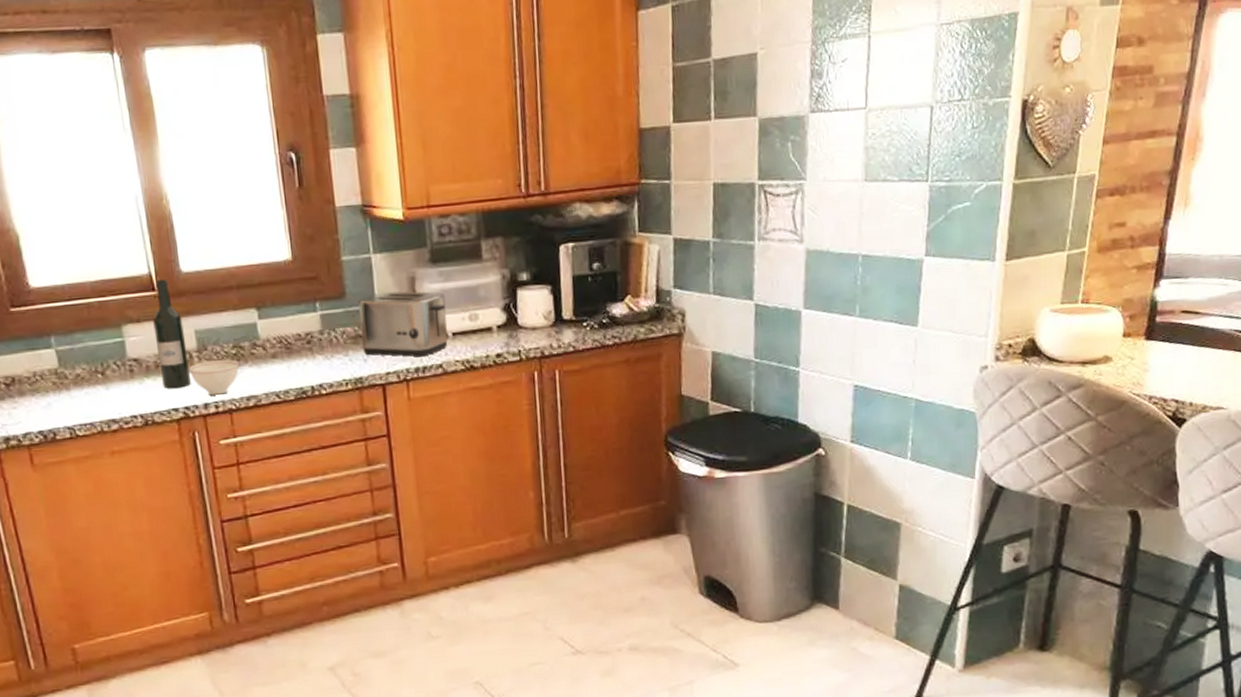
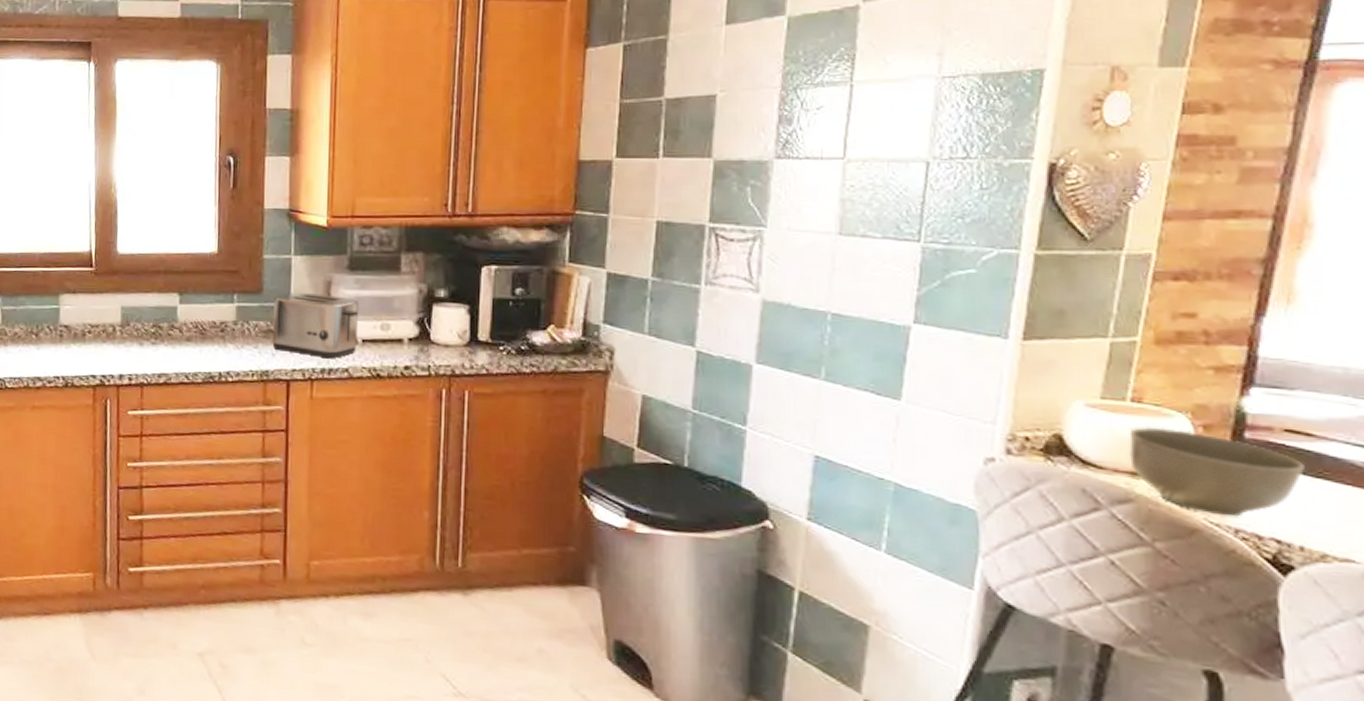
wine bottle: present [153,279,192,389] -> none [85,257,112,357]
bowl: present [189,359,239,396] -> none [111,336,156,368]
bowl: none [1079,321,1195,387] -> present [1128,427,1306,517]

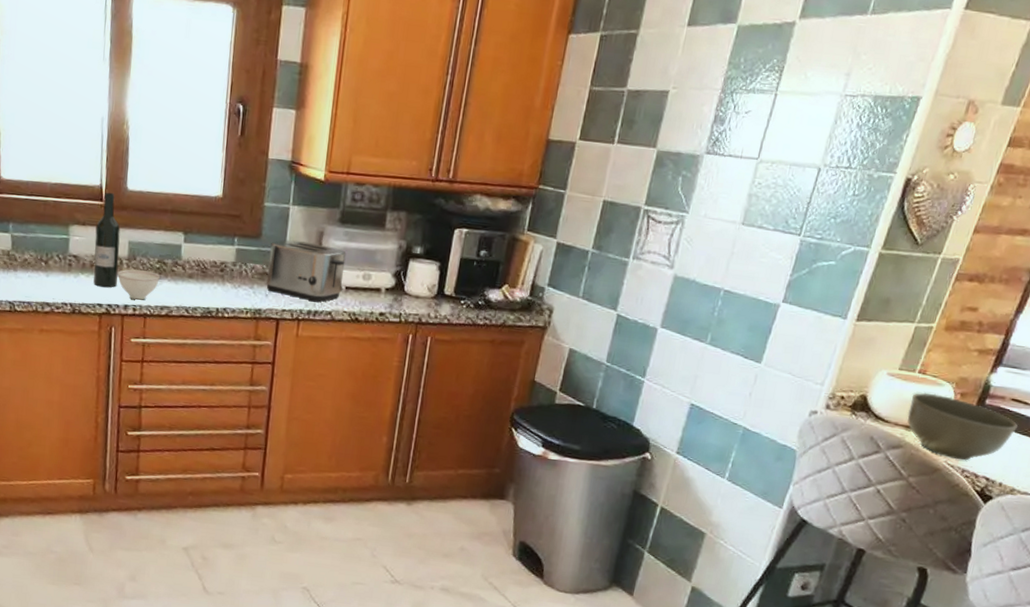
wine bottle: none [85,257,112,357] -> present [93,192,121,288]
bowl: none [111,336,156,368] -> present [117,269,160,300]

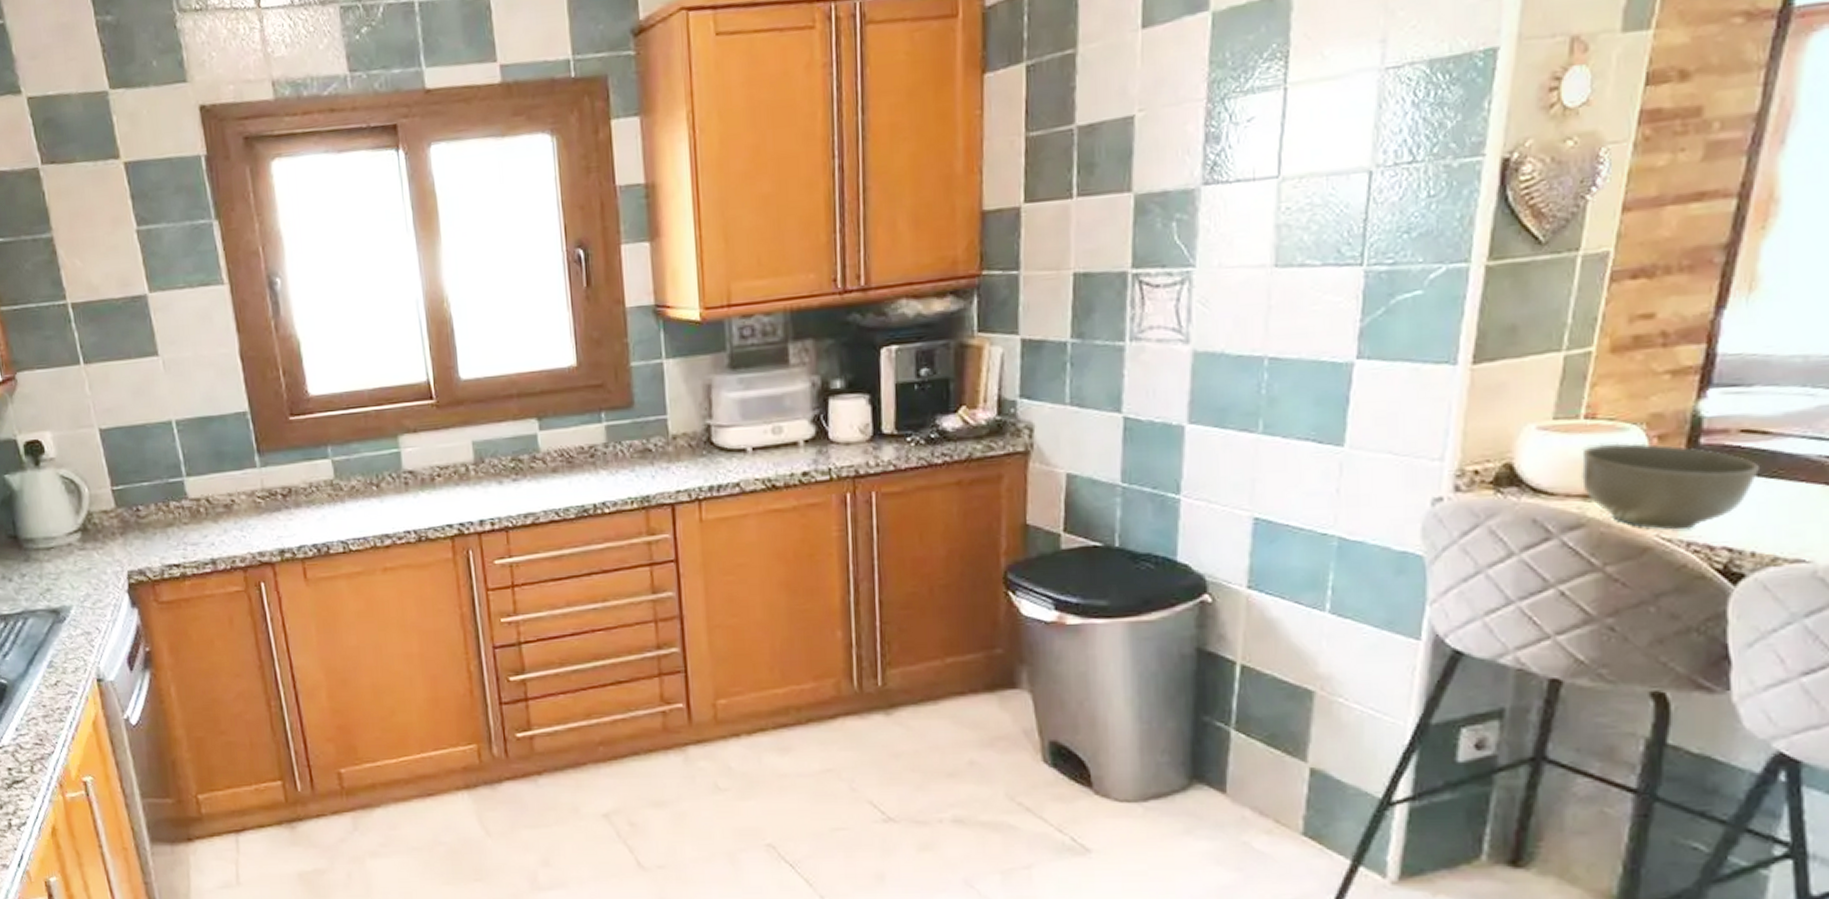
wine bottle: present [93,192,121,288] -> none [430,386,468,504]
bowl: present [117,269,160,300] -> none [465,473,517,512]
toaster: present [267,239,346,302] -> none [647,400,747,474]

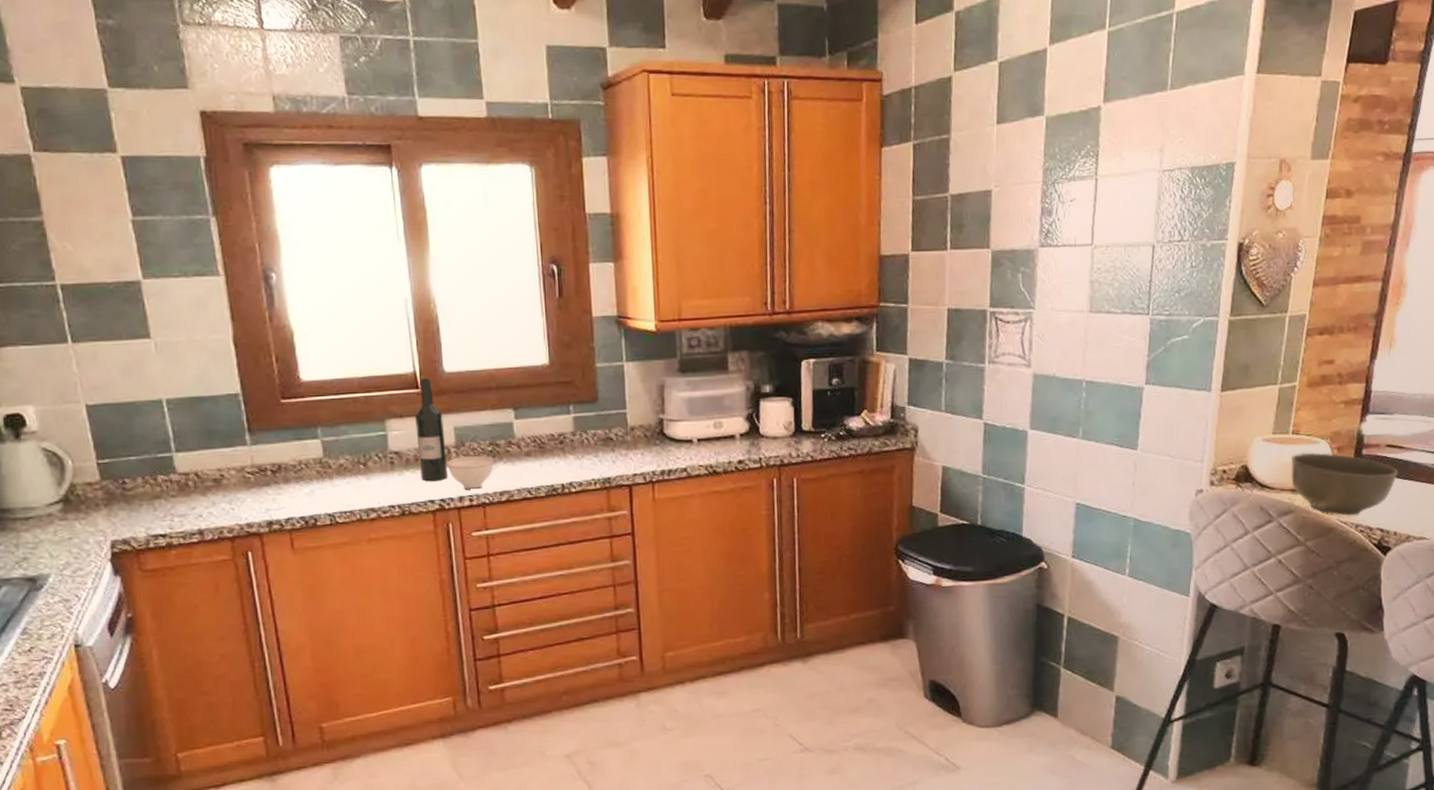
wine bottle: none [430,386,468,504] -> present [415,378,449,482]
bowl: none [465,473,517,512] -> present [447,456,494,489]

